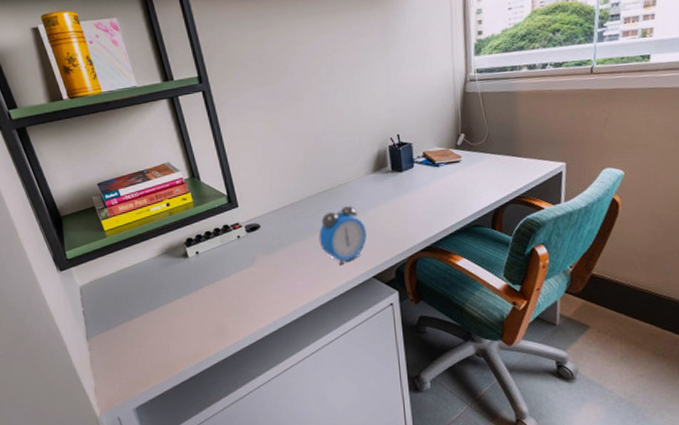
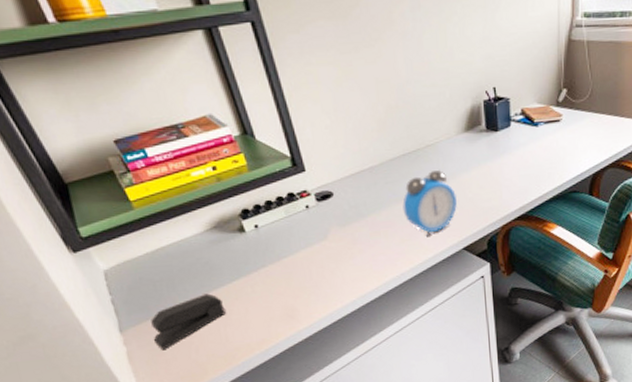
stapler: none [110,309,169,358] -> present [151,293,226,351]

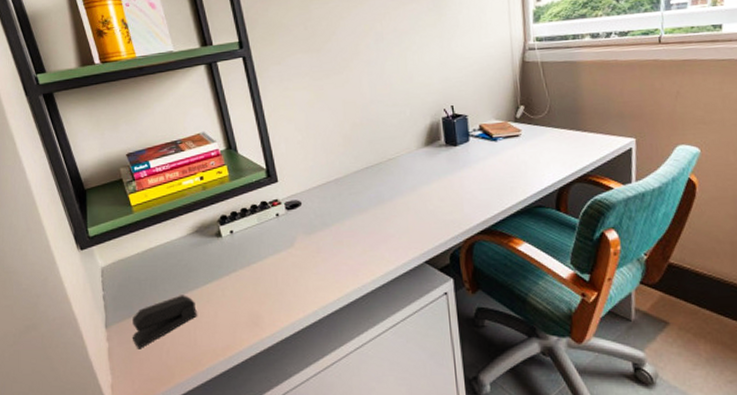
alarm clock: present [403,169,457,235] -> none [365,181,418,246]

